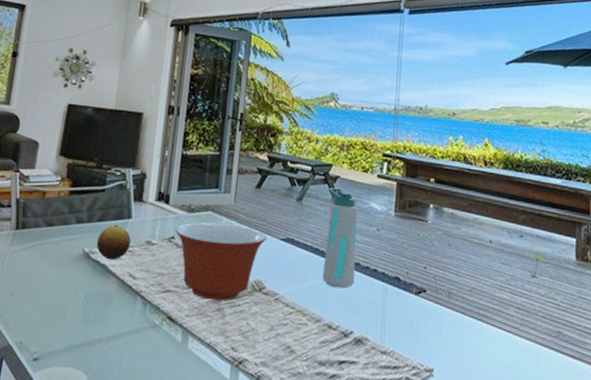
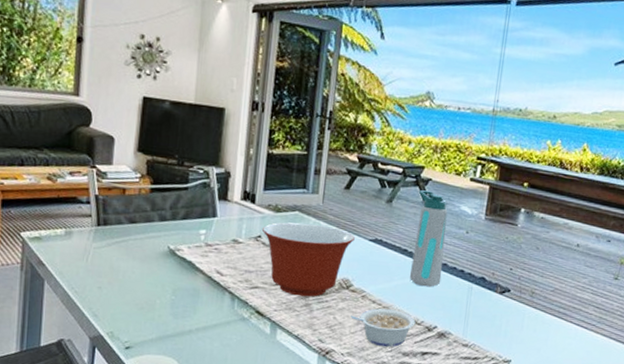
fruit: present [96,224,131,260] -> none [181,222,217,258]
legume: none [264,312,331,356] -> present [351,308,416,348]

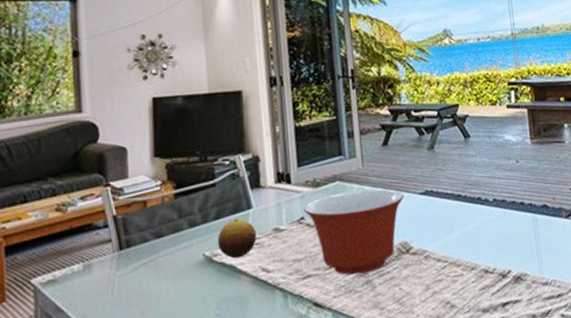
fruit: none [181,222,217,258] -> present [217,218,256,259]
legume: present [351,308,416,348] -> none [417,263,488,309]
water bottle: present [409,190,448,287] -> none [458,127,503,230]

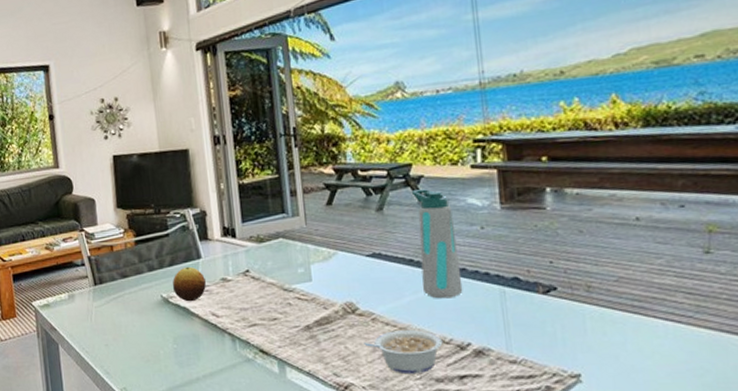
mixing bowl: present [304,189,404,275] -> none [249,248,350,329]
legume: none [417,263,488,309] -> present [364,330,443,375]
water bottle: none [458,127,503,230] -> present [411,189,463,299]

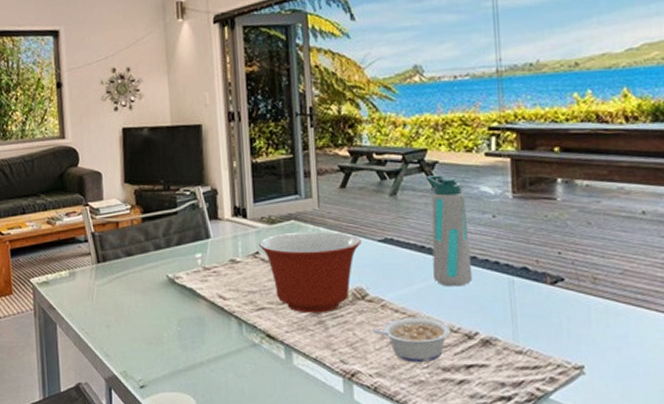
fruit: present [172,266,206,302] -> none [179,246,214,283]
mixing bowl: none [249,248,350,329] -> present [259,231,361,313]

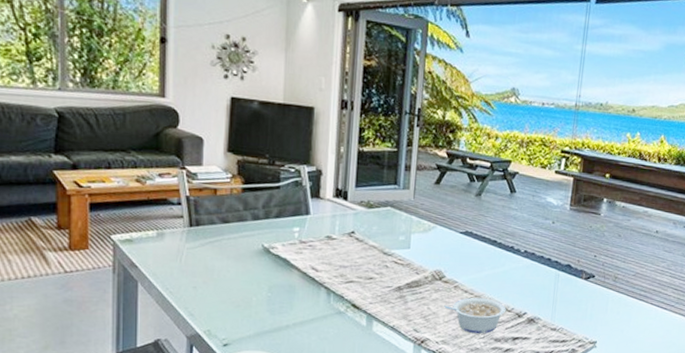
mixing bowl: present [259,231,361,313] -> none [356,217,446,289]
water bottle: present [425,175,473,287] -> none [499,183,535,276]

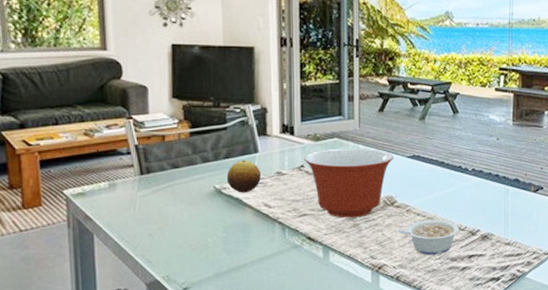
fruit: none [275,220,311,255] -> present [226,160,261,193]
mixing bowl: none [356,217,446,289] -> present [304,148,393,218]

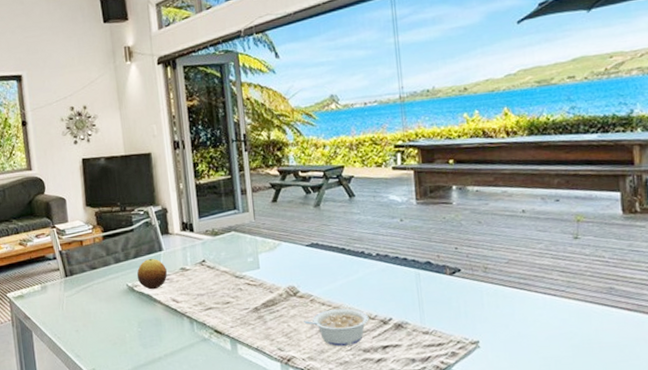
mixing bowl: present [304,148,393,218] -> none [205,239,292,310]

